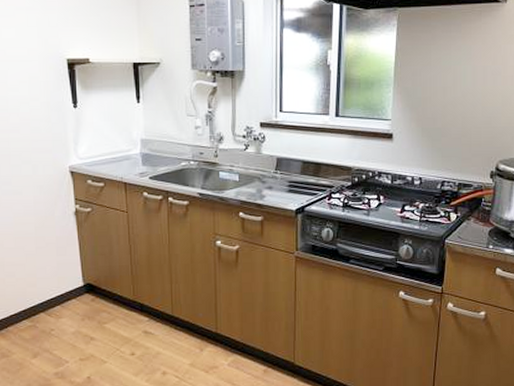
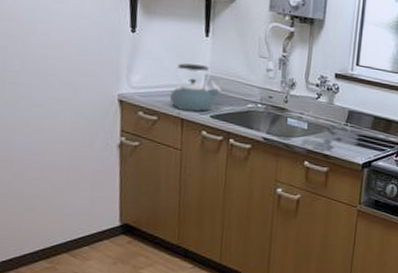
kettle: none [113,130,157,176] -> present [170,63,222,113]

